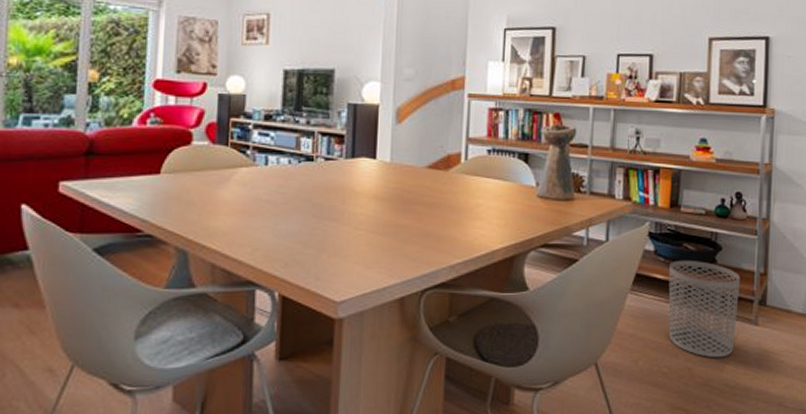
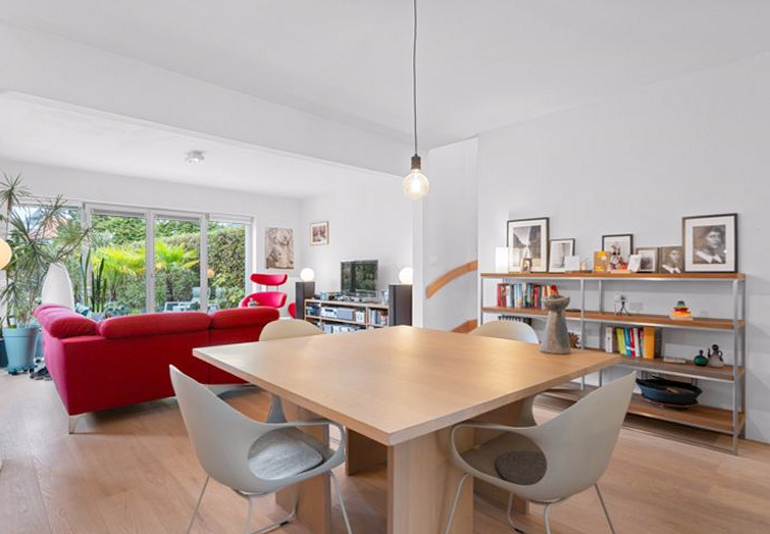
waste bin: present [668,260,741,358] -> none [656,401,720,482]

